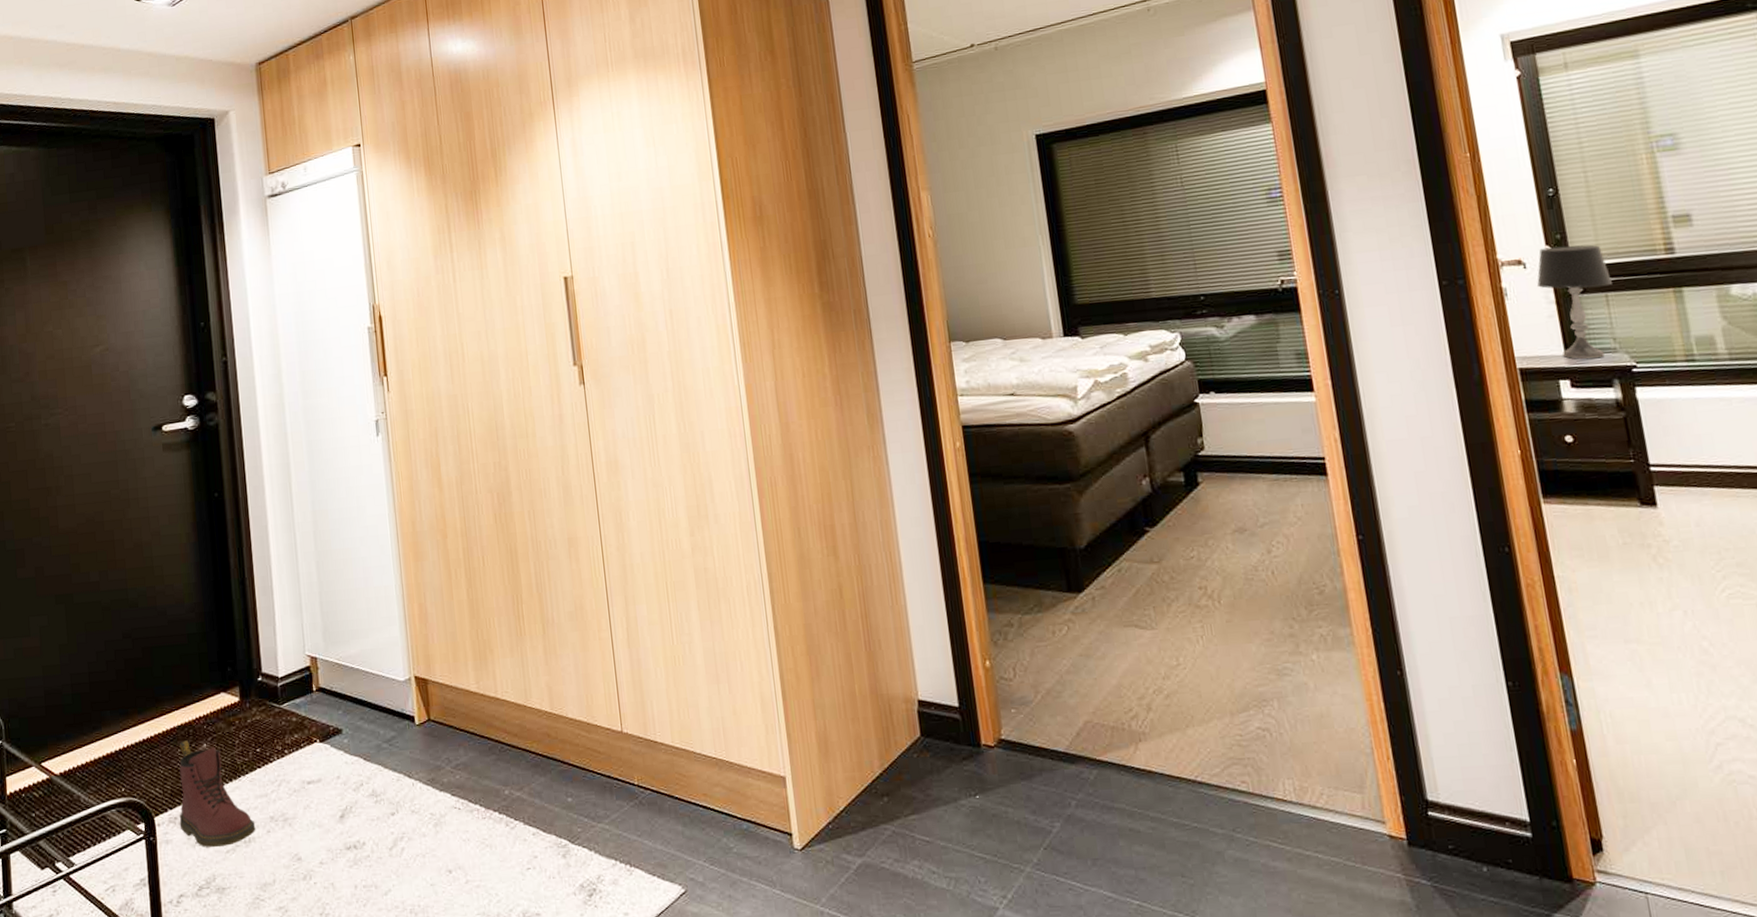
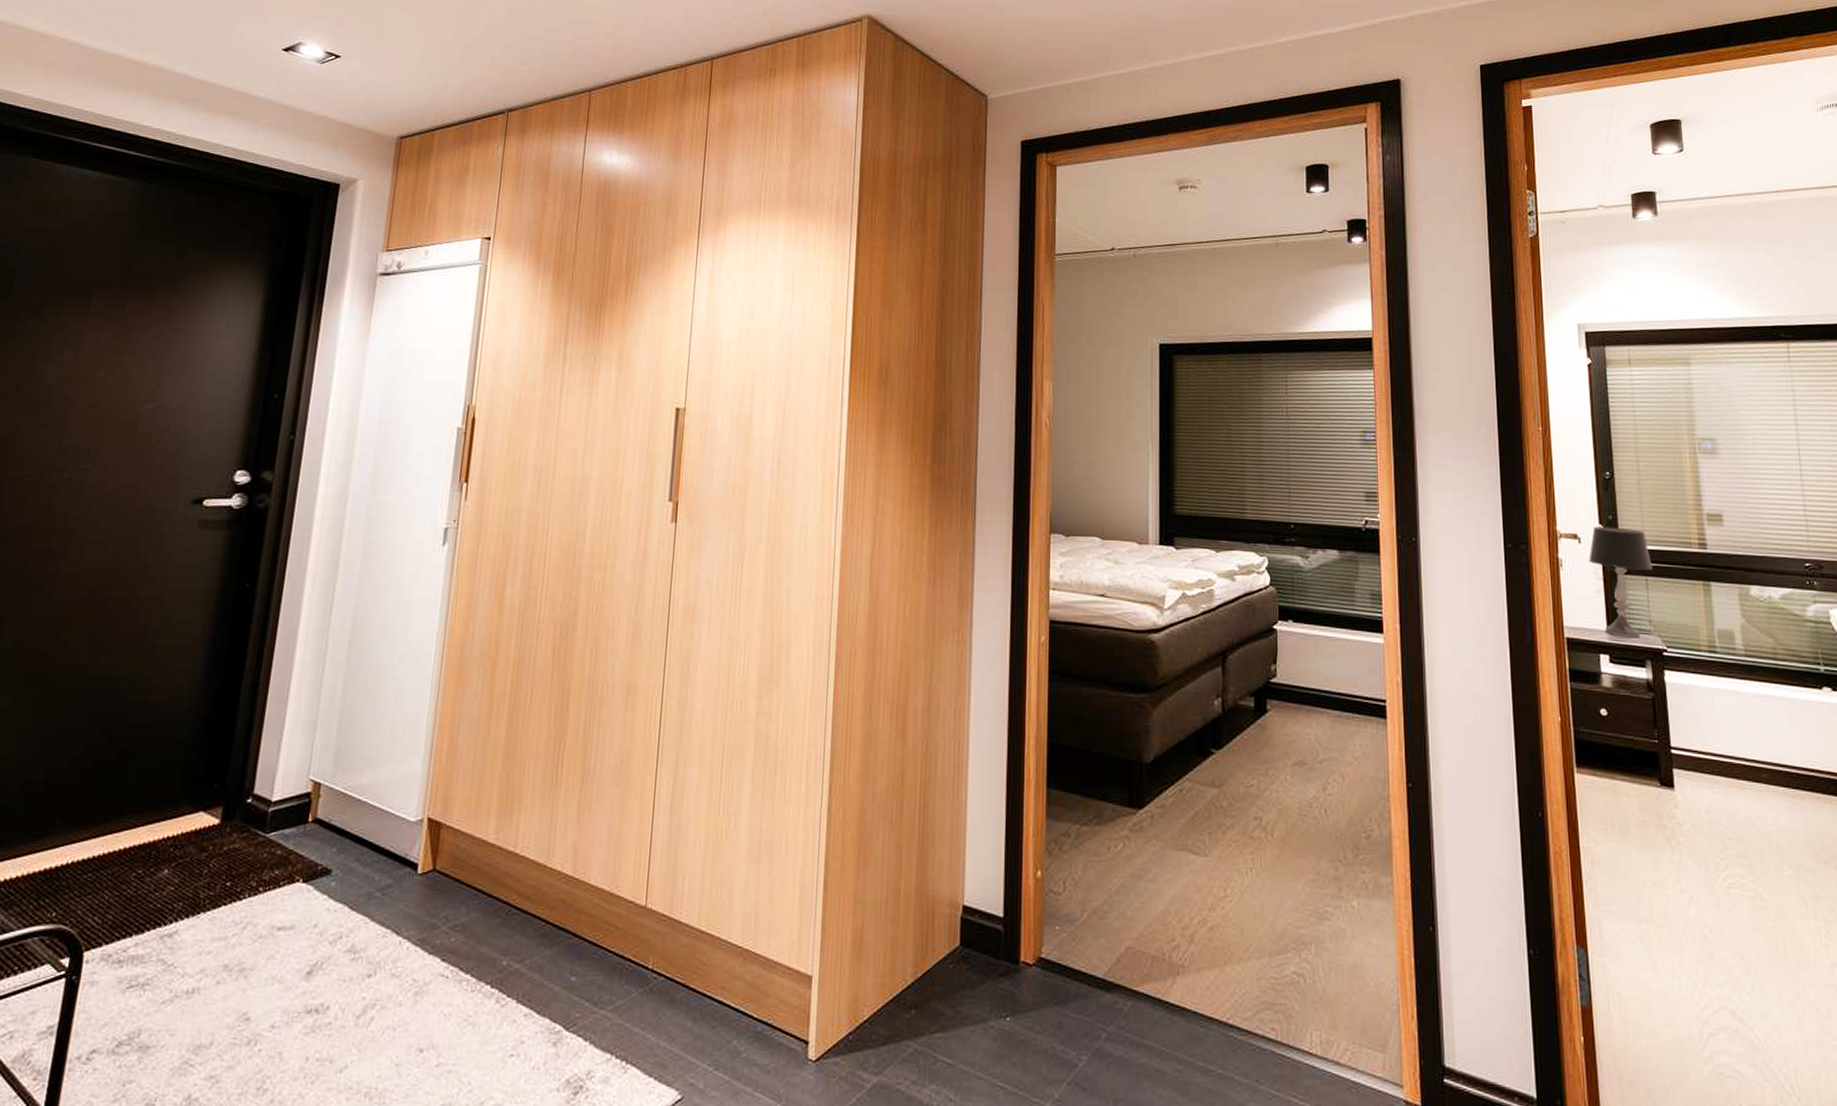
boot: present [179,740,256,847] -> none [112,863,205,995]

